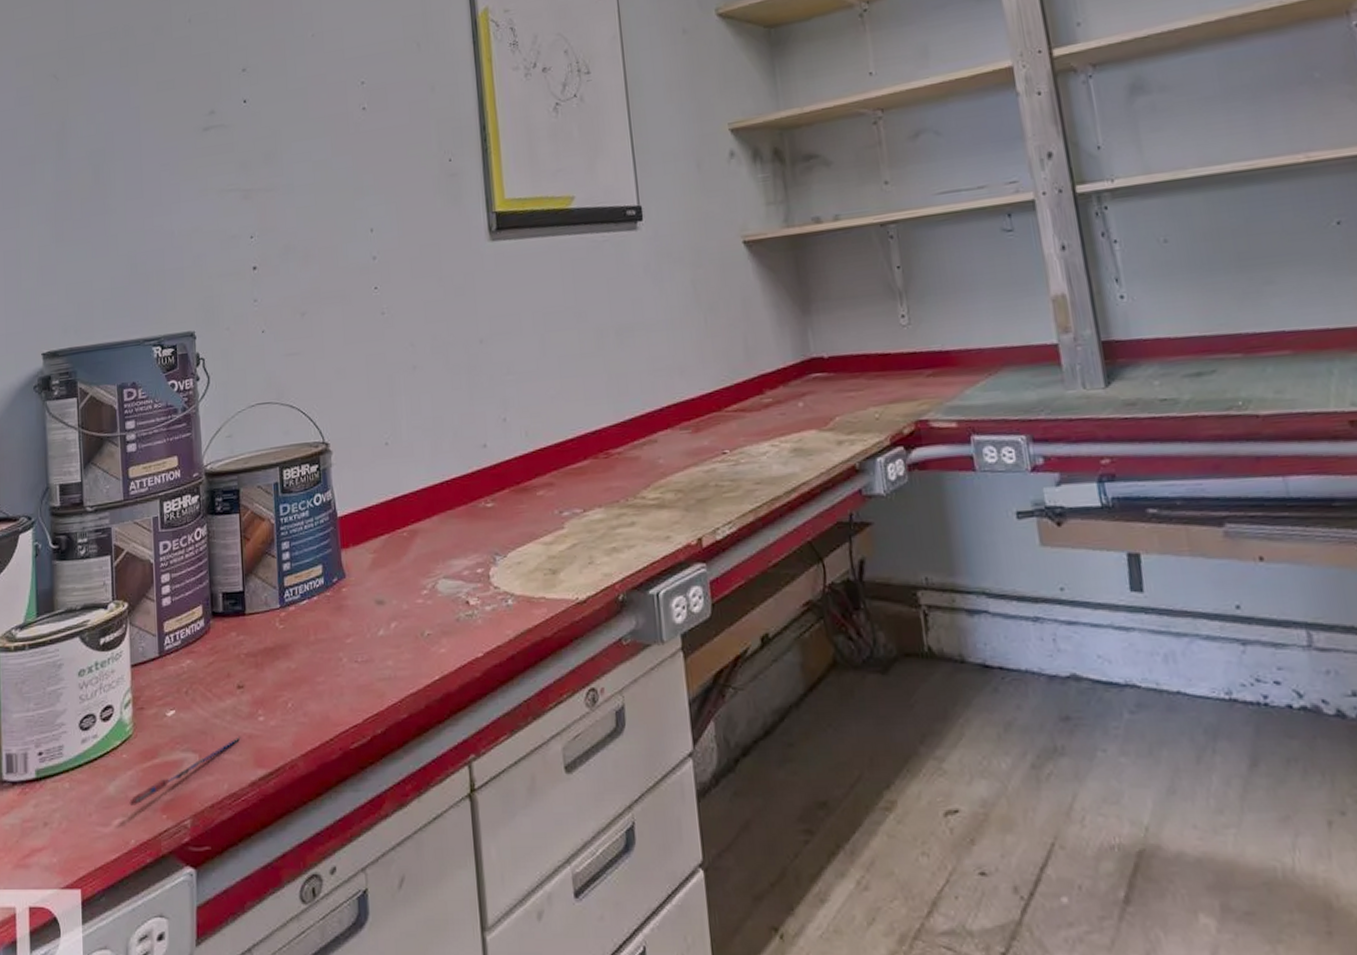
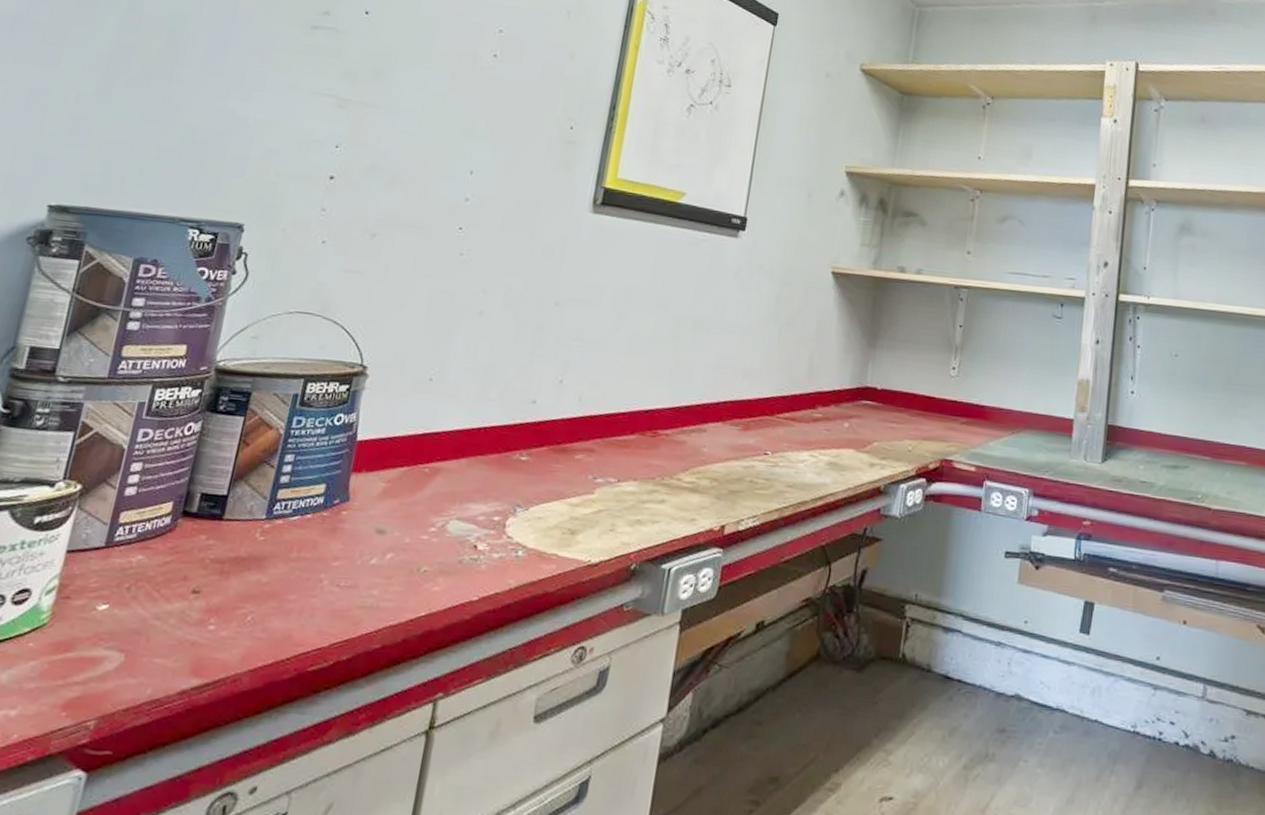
pen: present [129,736,241,806] -> none [22,642,182,699]

